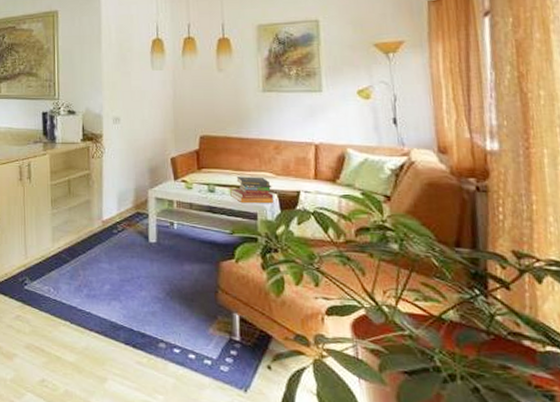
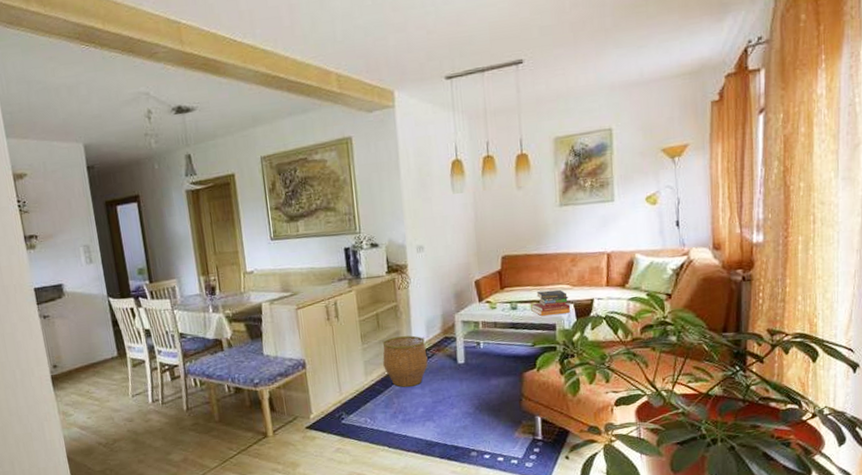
basket: none [71,206,118,260] -> present [382,335,428,387]

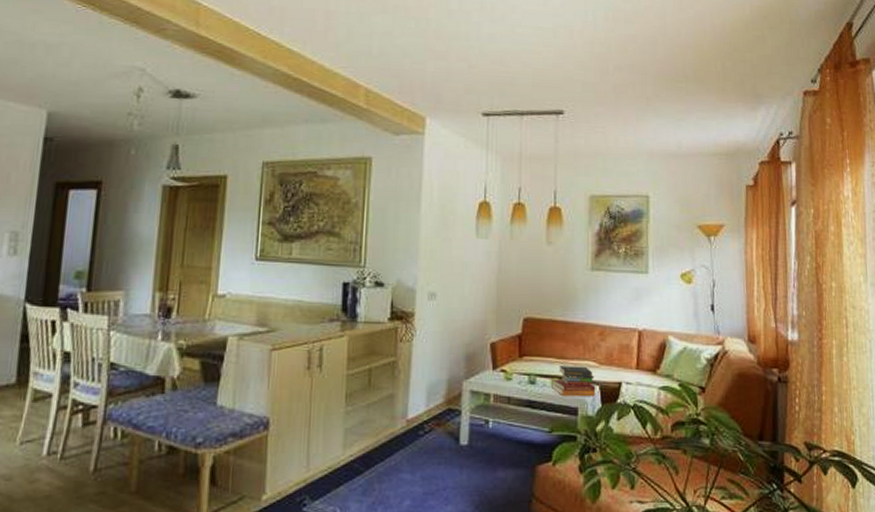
basket: present [382,335,428,387] -> none [368,401,425,469]

